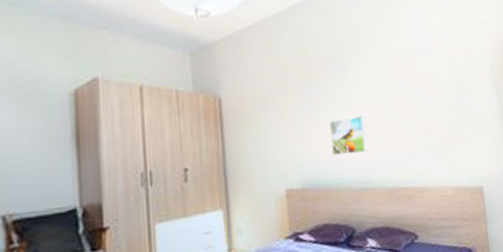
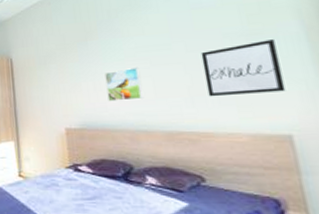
wall art: none [418,93,480,150] -> present [201,39,286,97]

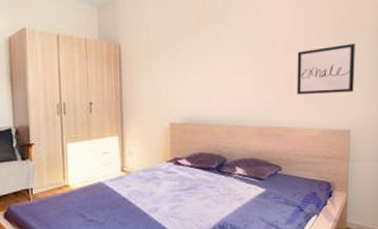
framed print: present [104,68,144,102] -> none [212,63,244,97]

